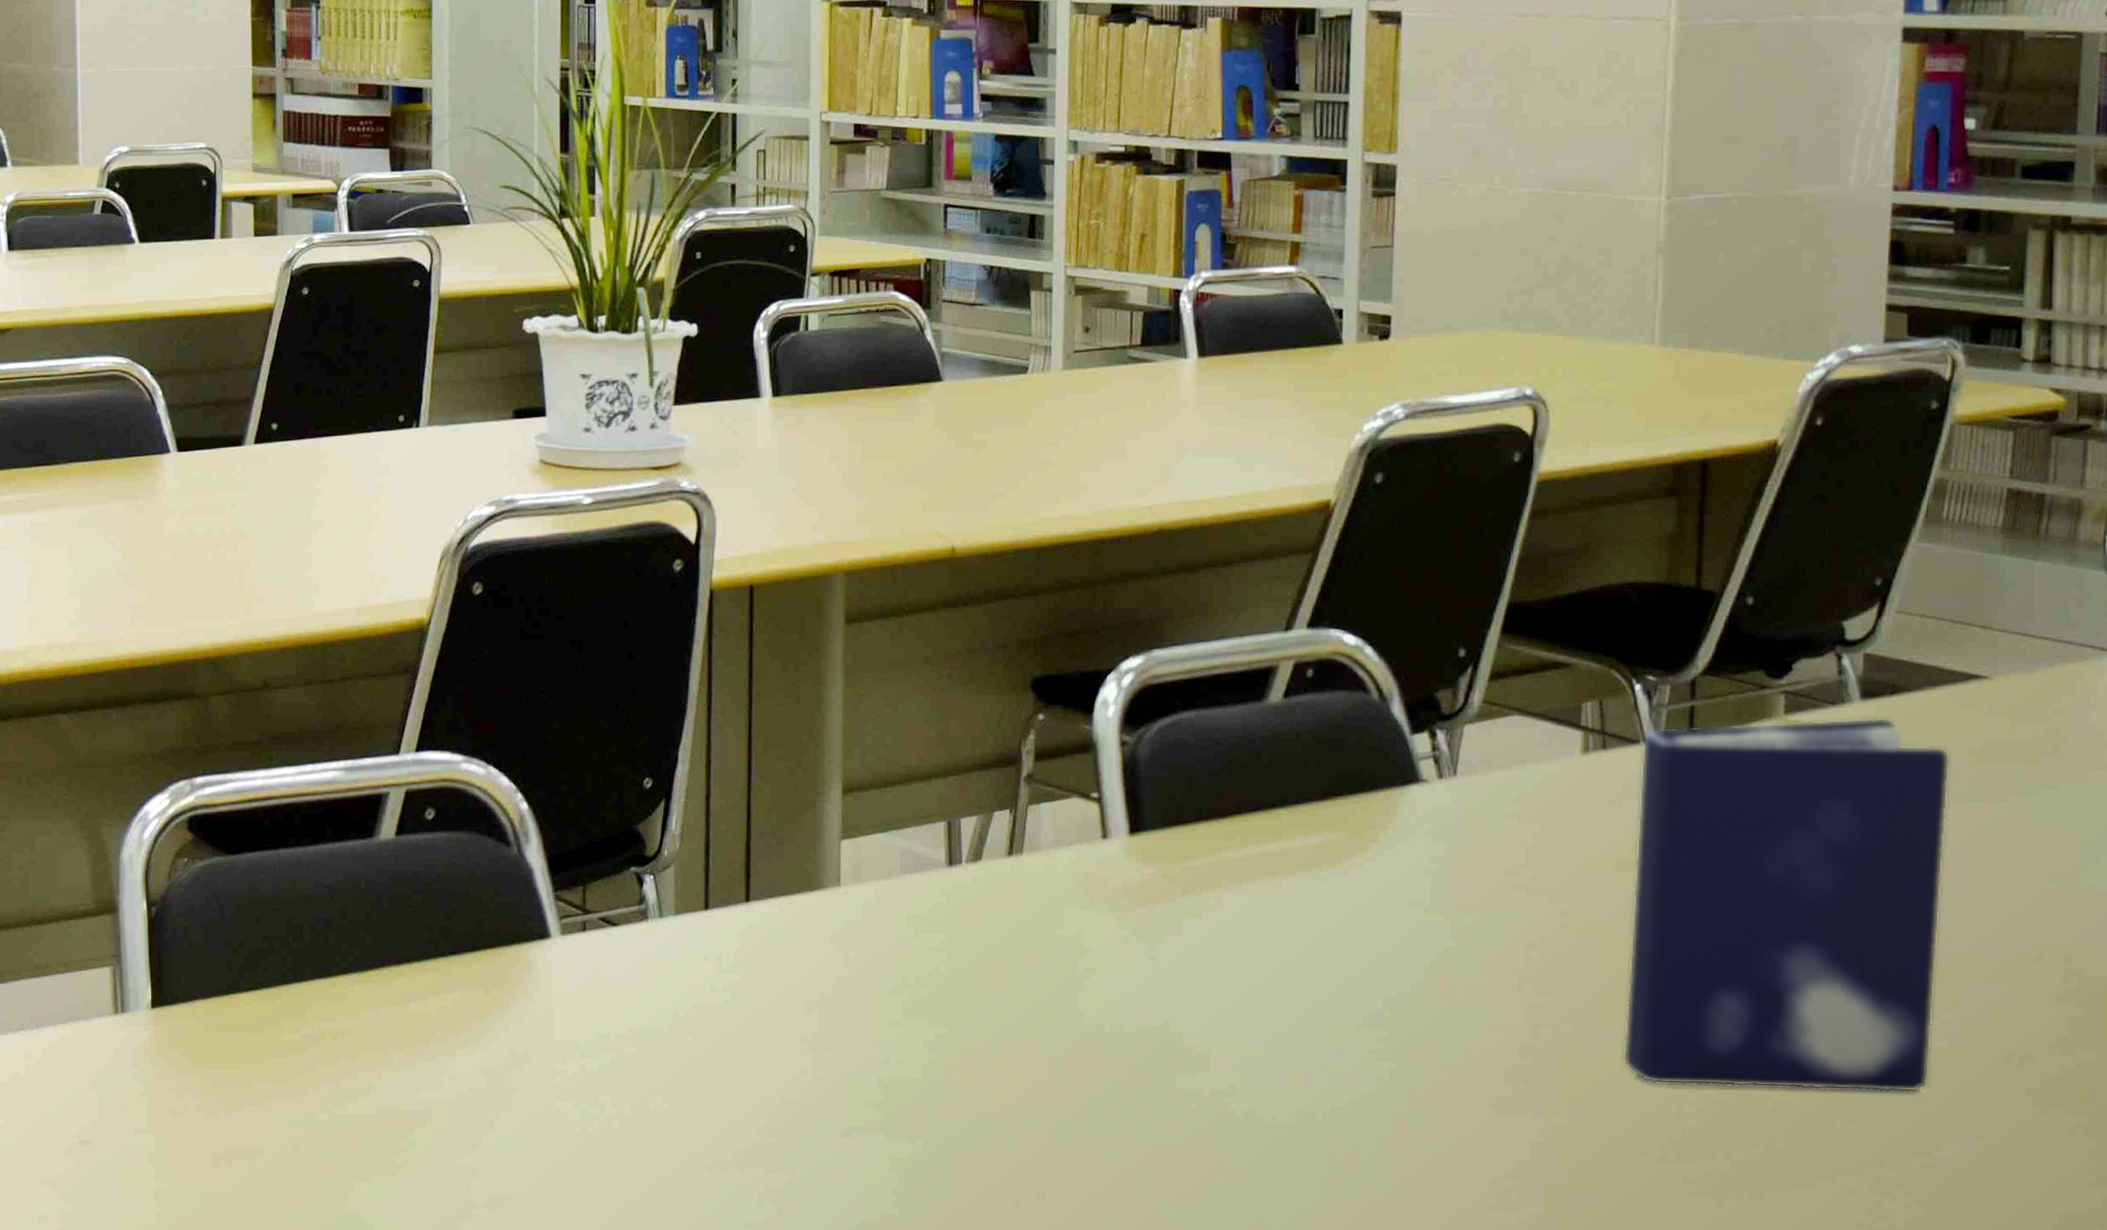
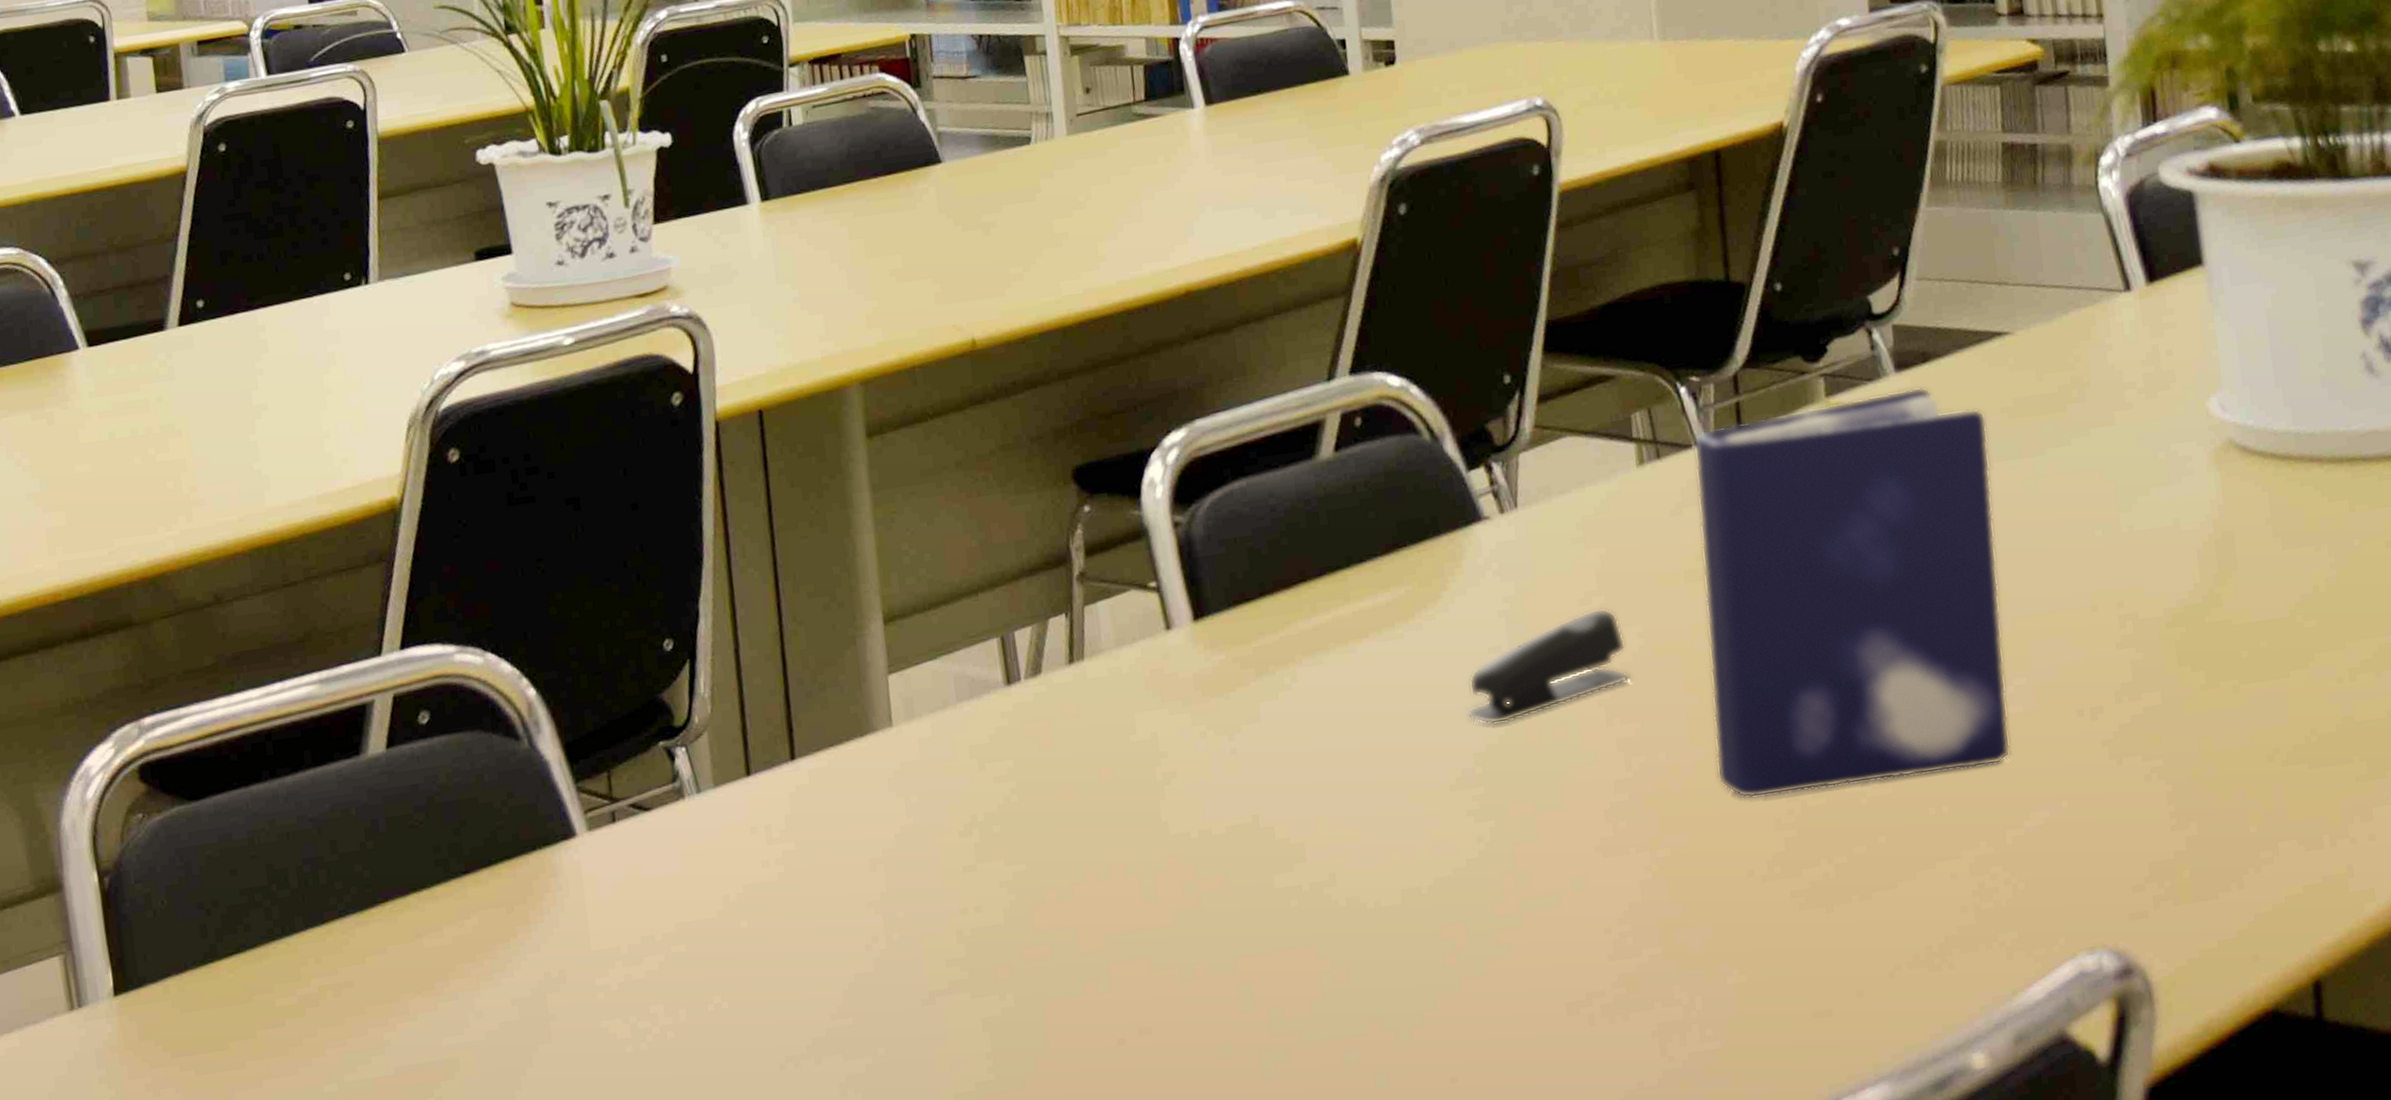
stapler: none [1381,882,1548,975] -> present [1466,608,1631,725]

